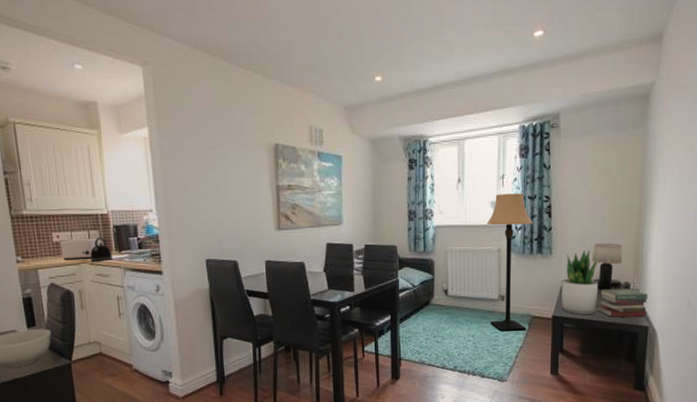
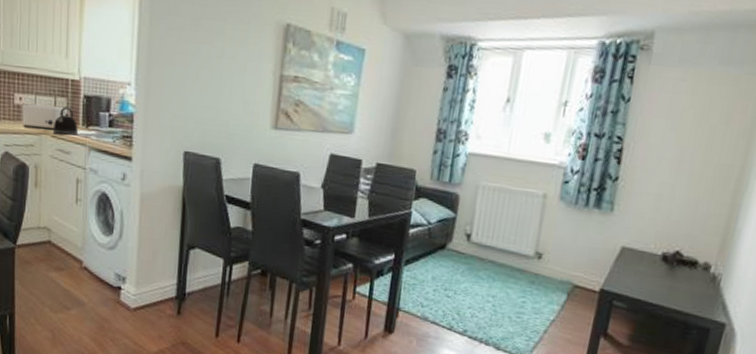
lamp: present [486,193,533,331] -> none [518,124,595,301]
planter: present [561,249,599,315] -> none [614,212,674,296]
table lamp: present [591,243,623,291] -> none [664,206,709,269]
books: present [597,288,648,318] -> none [660,266,732,311]

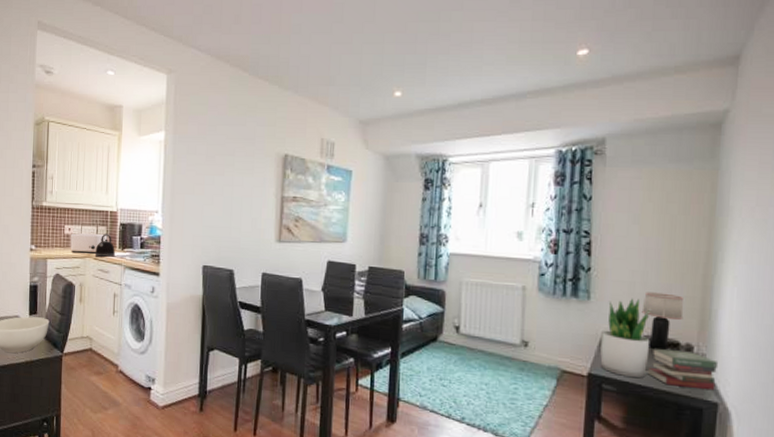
planter: none [614,212,674,296] -> present [600,298,651,378]
books: none [660,266,732,311] -> present [647,349,717,391]
table lamp: none [664,206,709,269] -> present [641,292,684,351]

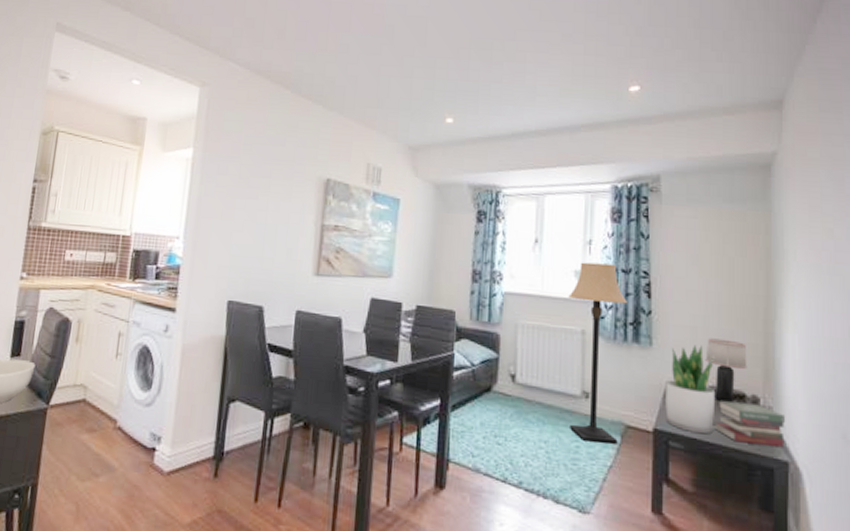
toaster: present [70,232,108,254] -> none [70,259,117,284]
kettle: present [94,234,116,258] -> none [99,261,125,289]
lamp: none [509,224,567,386] -> present [568,262,627,444]

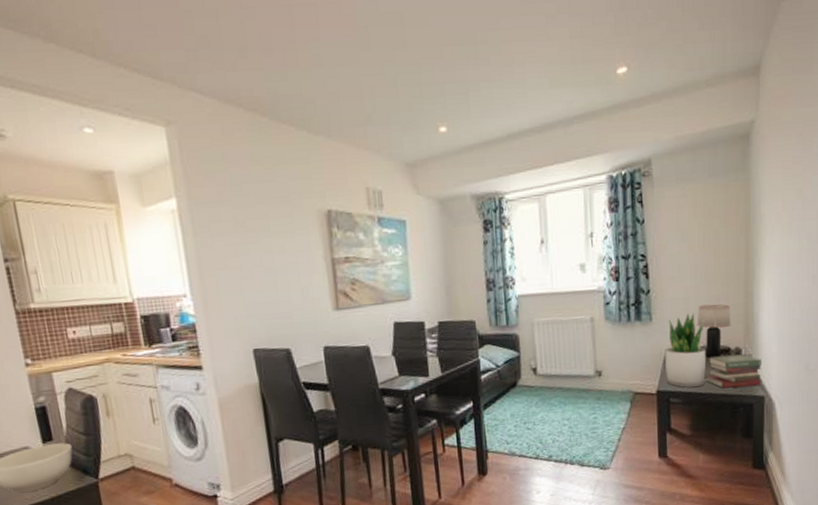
lamp: present [568,262,627,444] -> none [576,252,628,412]

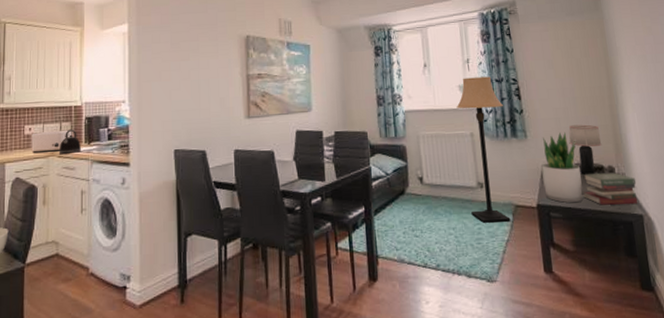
toaster: none [77,331,128,361] -> present [31,129,72,154]
kettle: none [114,330,143,360] -> present [58,129,82,155]
lamp: none [576,252,628,412] -> present [456,76,511,223]

